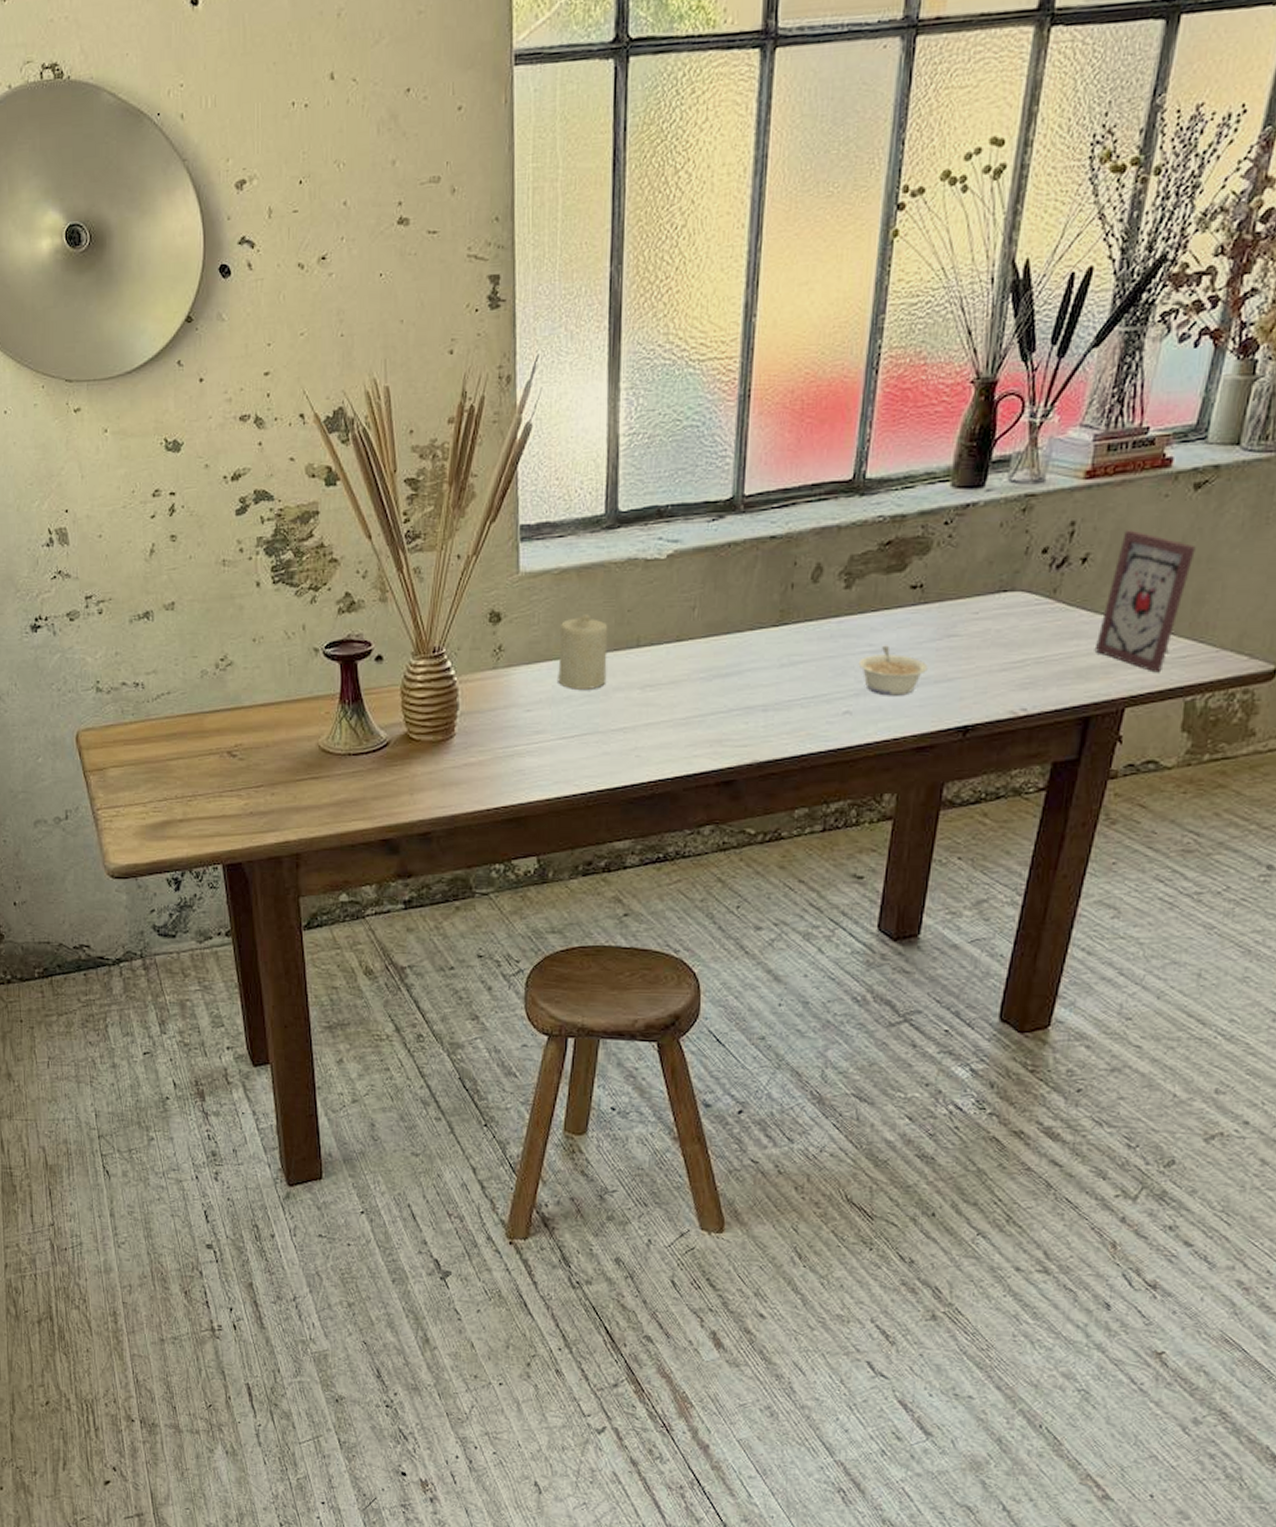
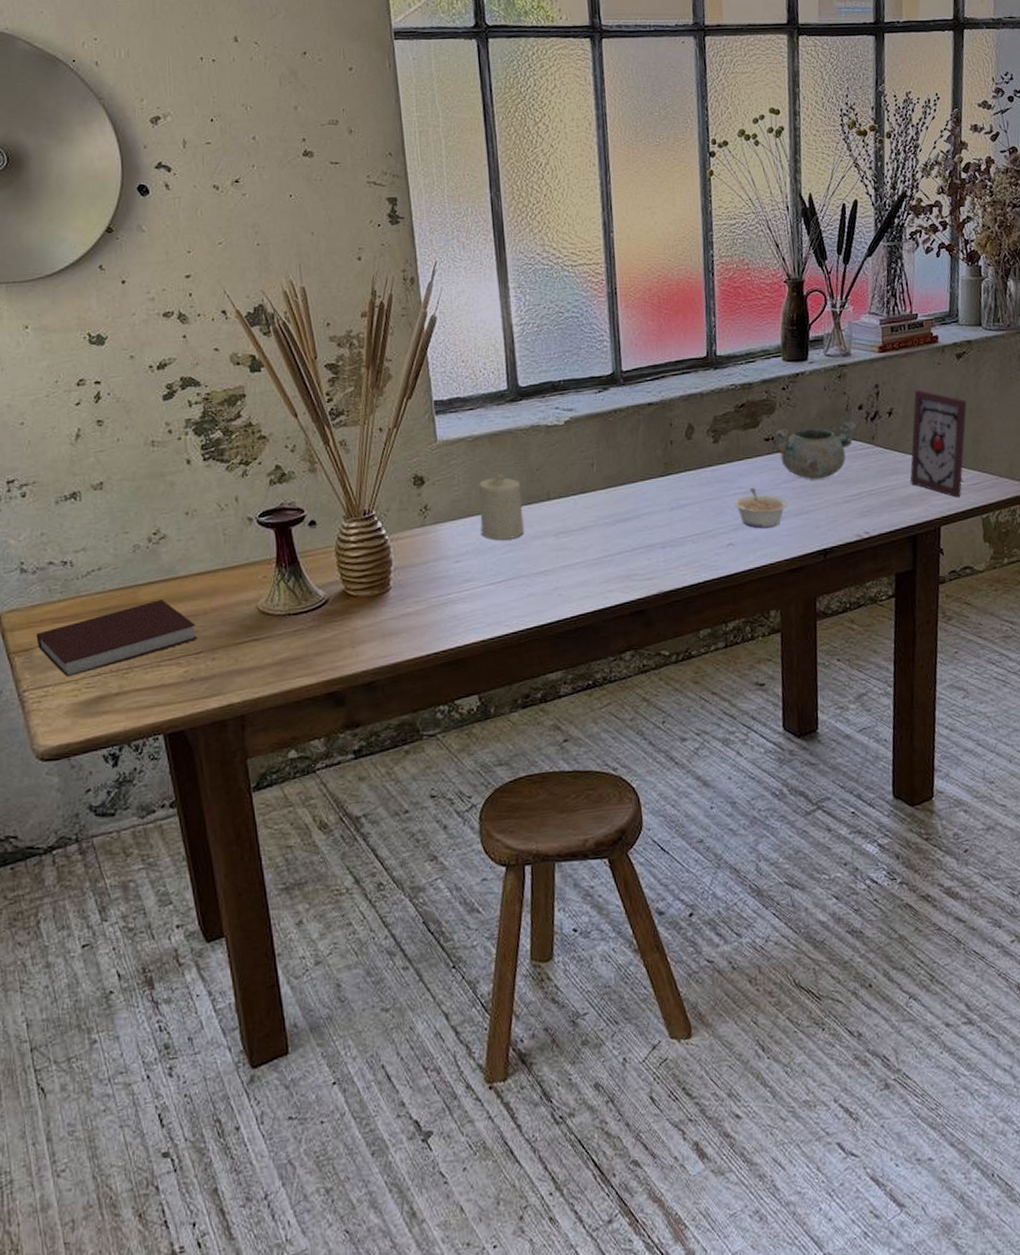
notebook: none [109,729,259,799] -> present [36,599,198,676]
decorative bowl: none [923,567,1037,640] -> present [773,420,858,480]

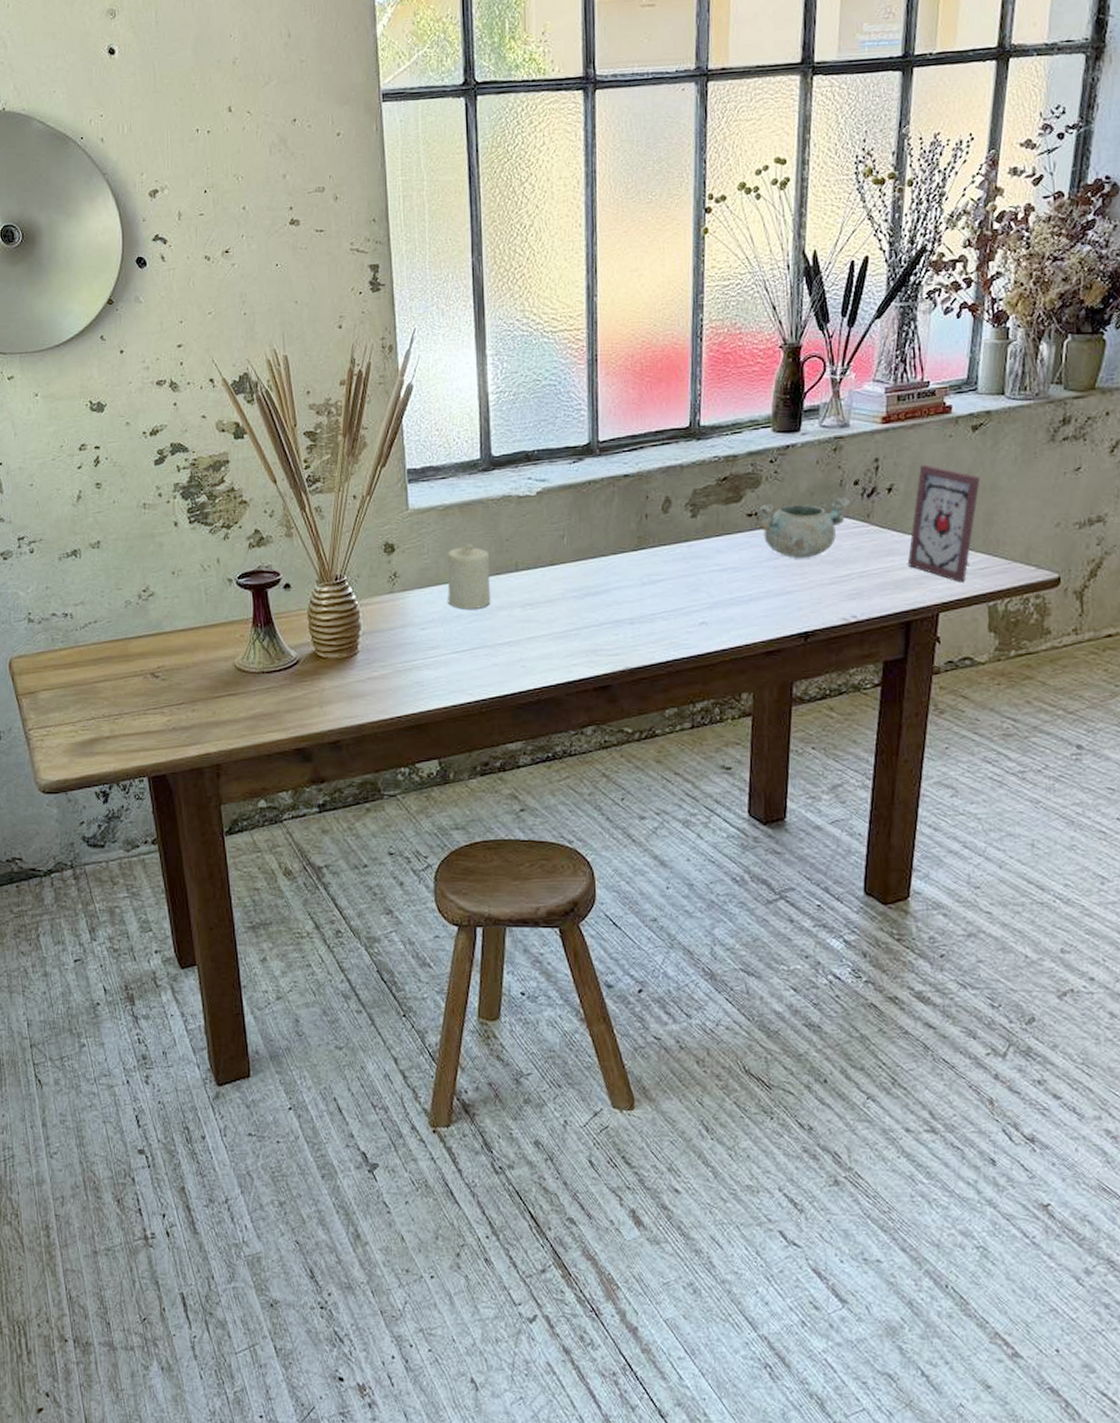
notebook: present [36,599,198,676] -> none [40,653,180,719]
legume: present [733,487,788,529] -> none [709,564,769,608]

